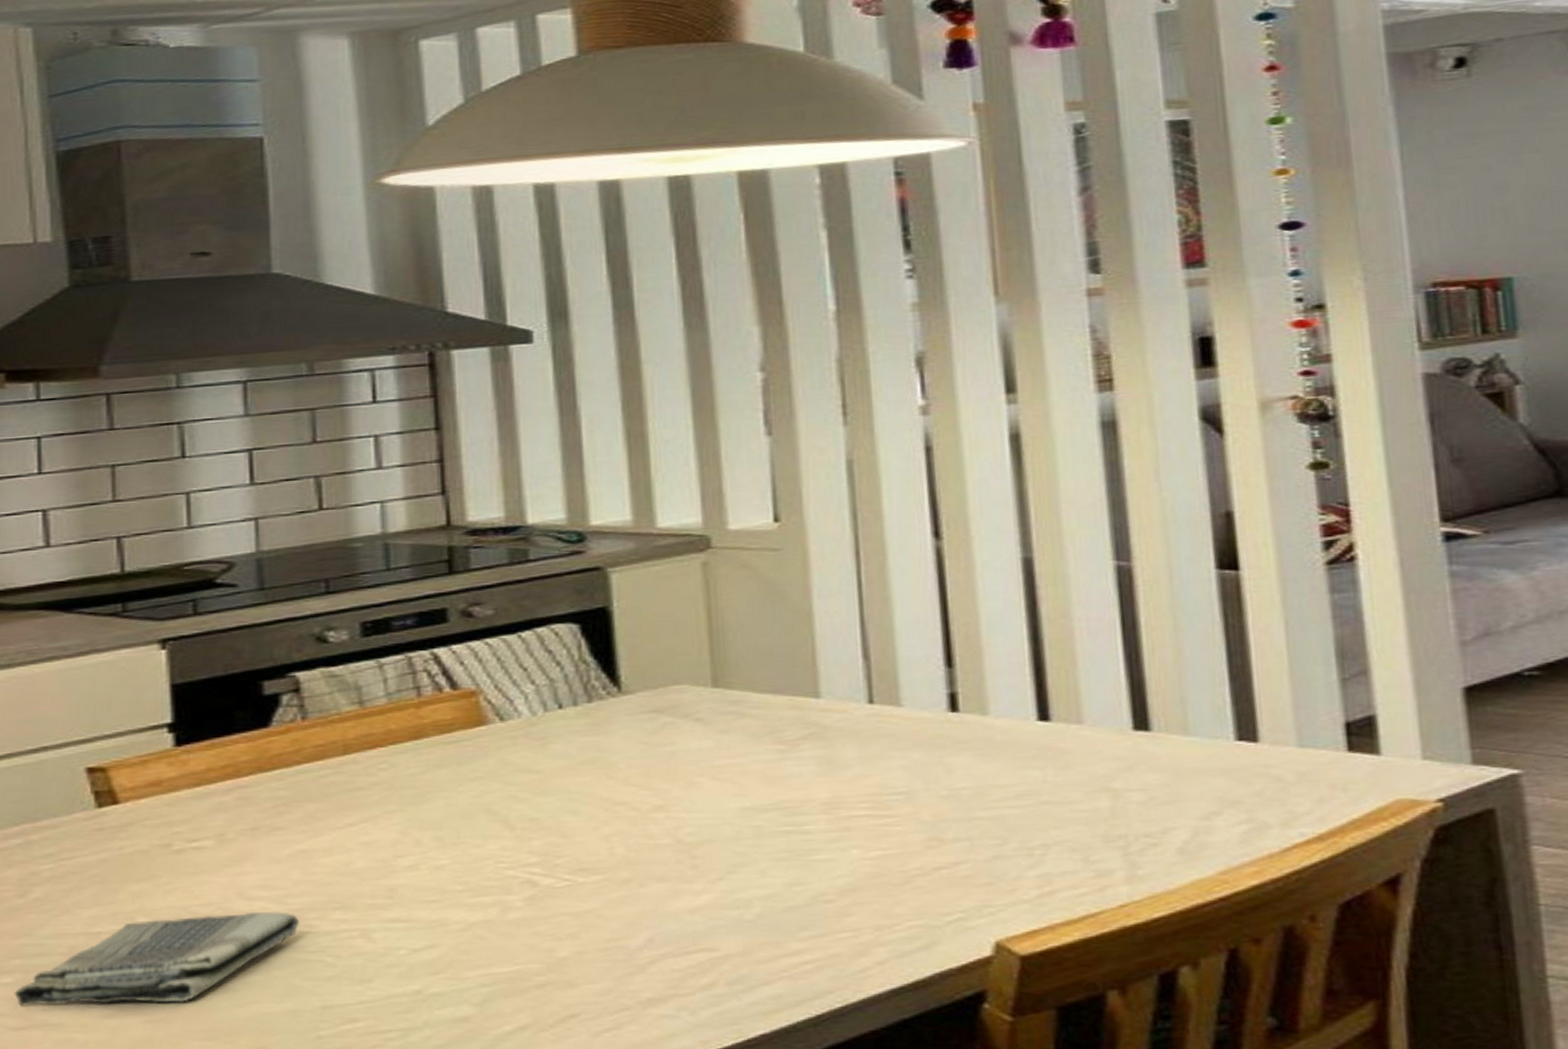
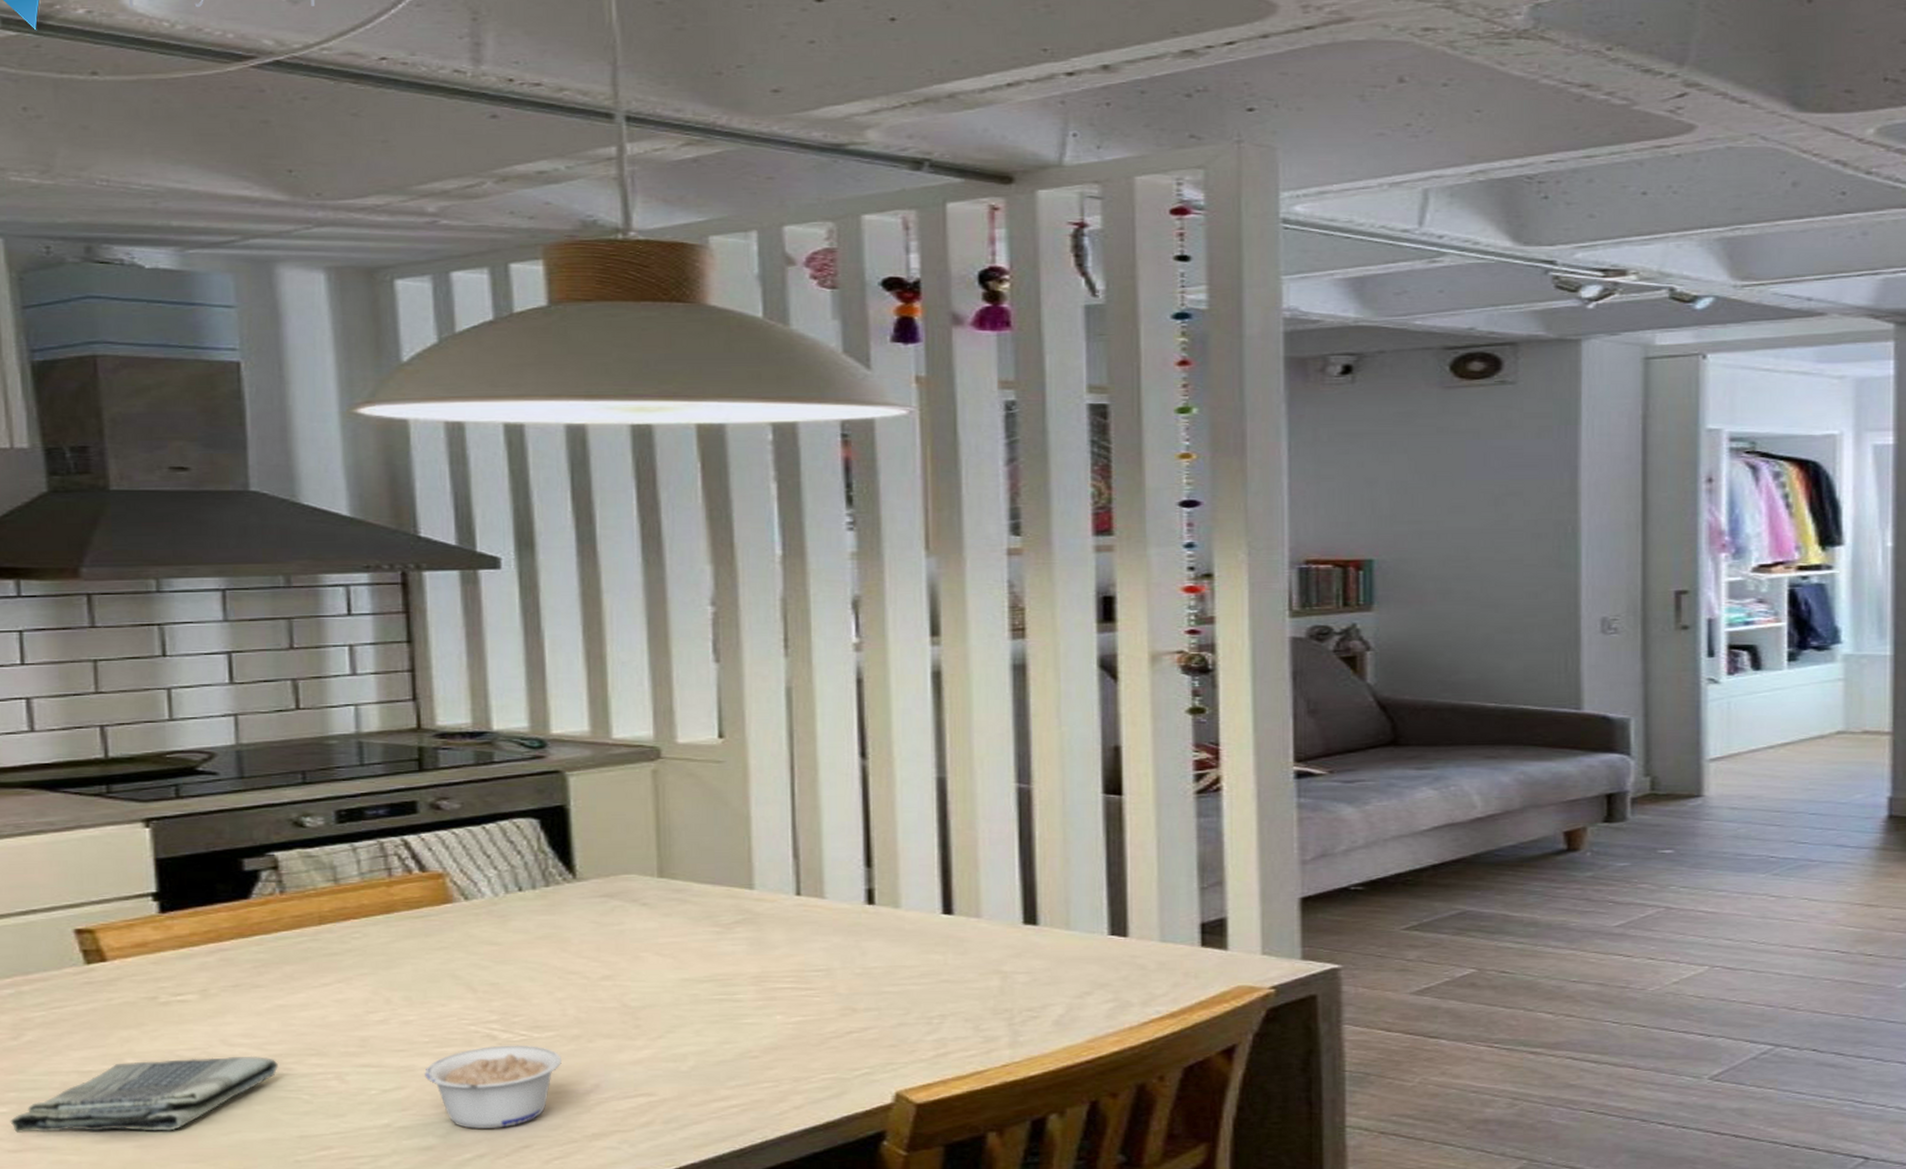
legume: none [458,891,610,995] -> present [425,1045,562,1129]

